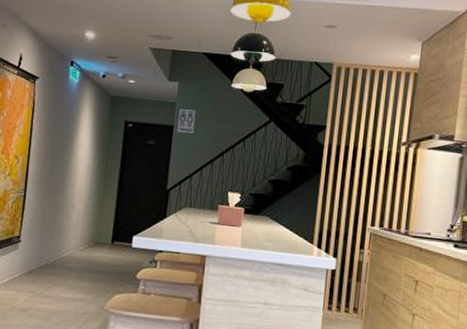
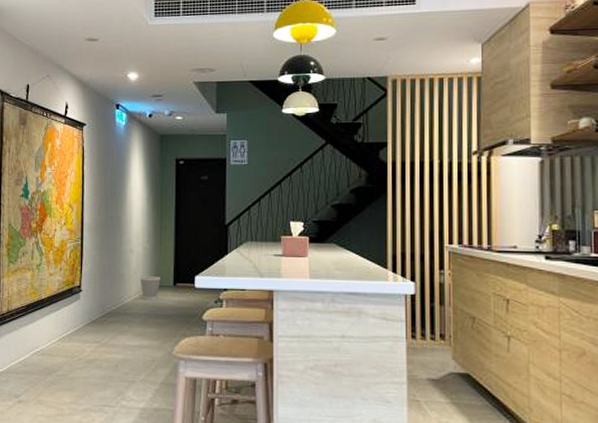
wastebasket: none [79,232,99,256] -> present [140,276,160,300]

